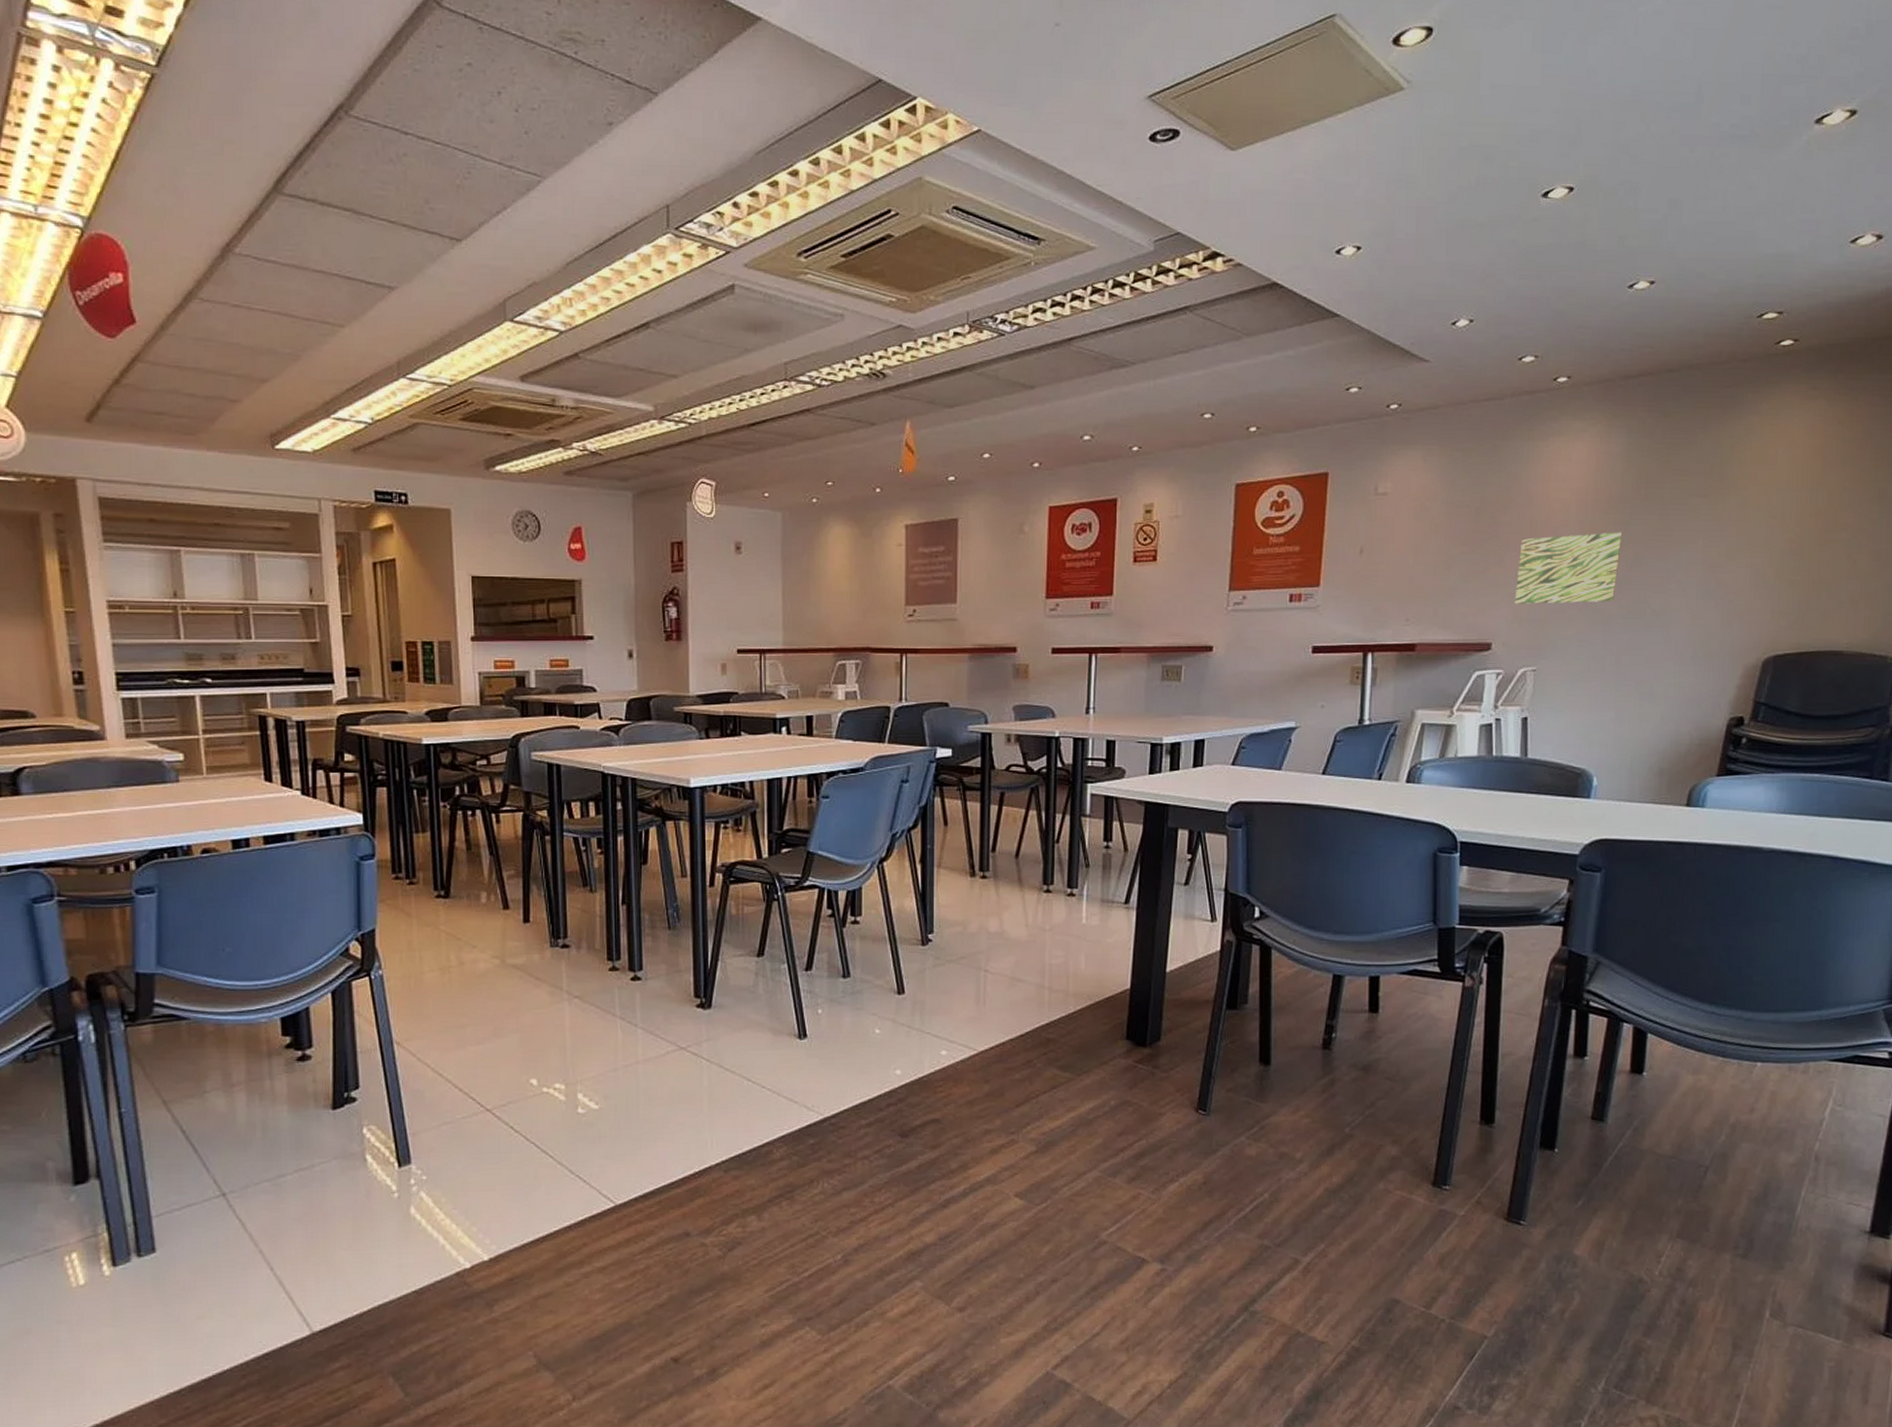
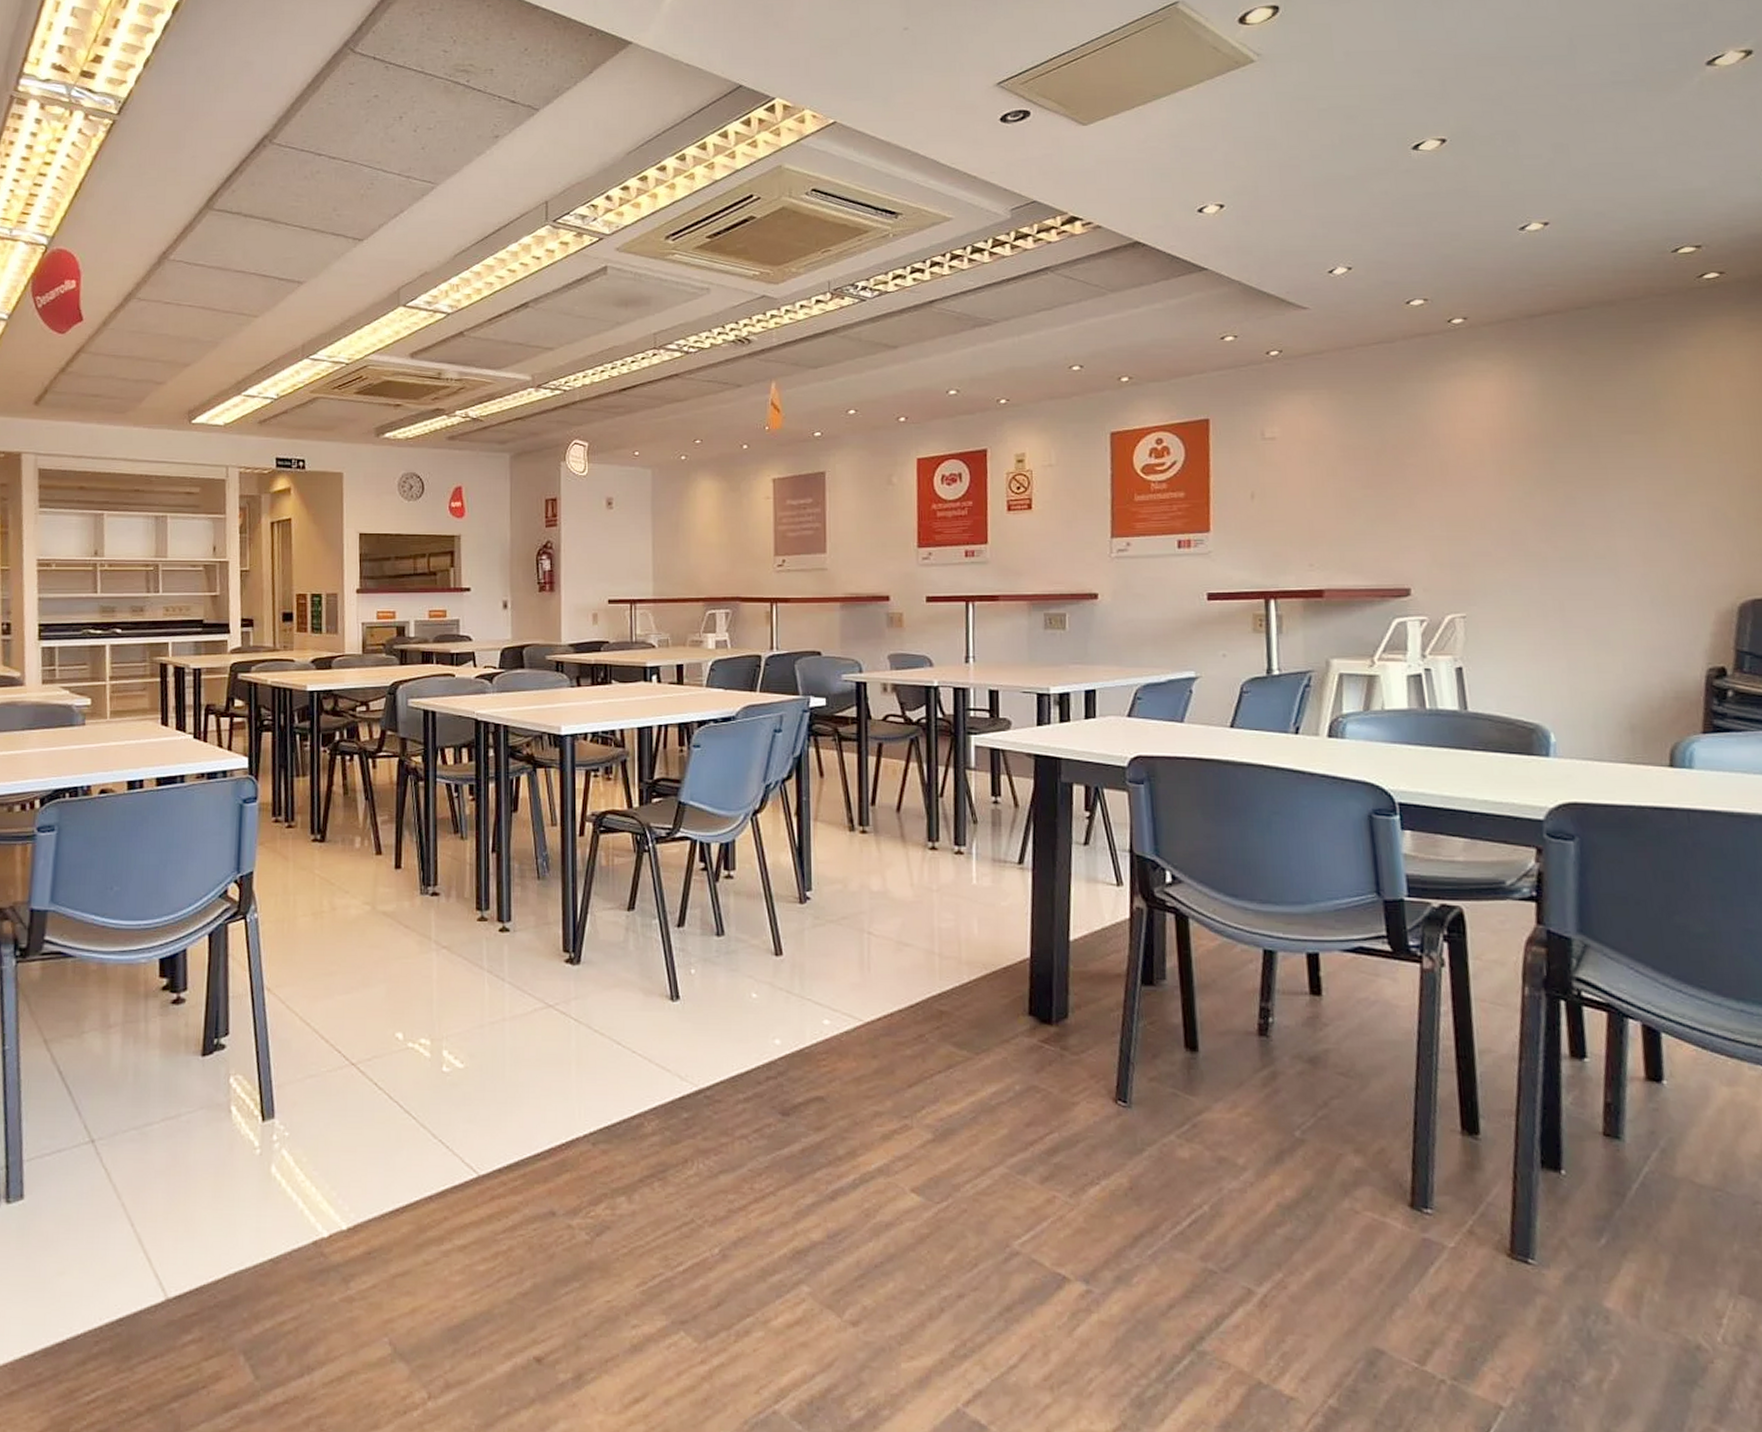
wall art: present [1514,532,1623,604] -> none [1431,471,1549,547]

